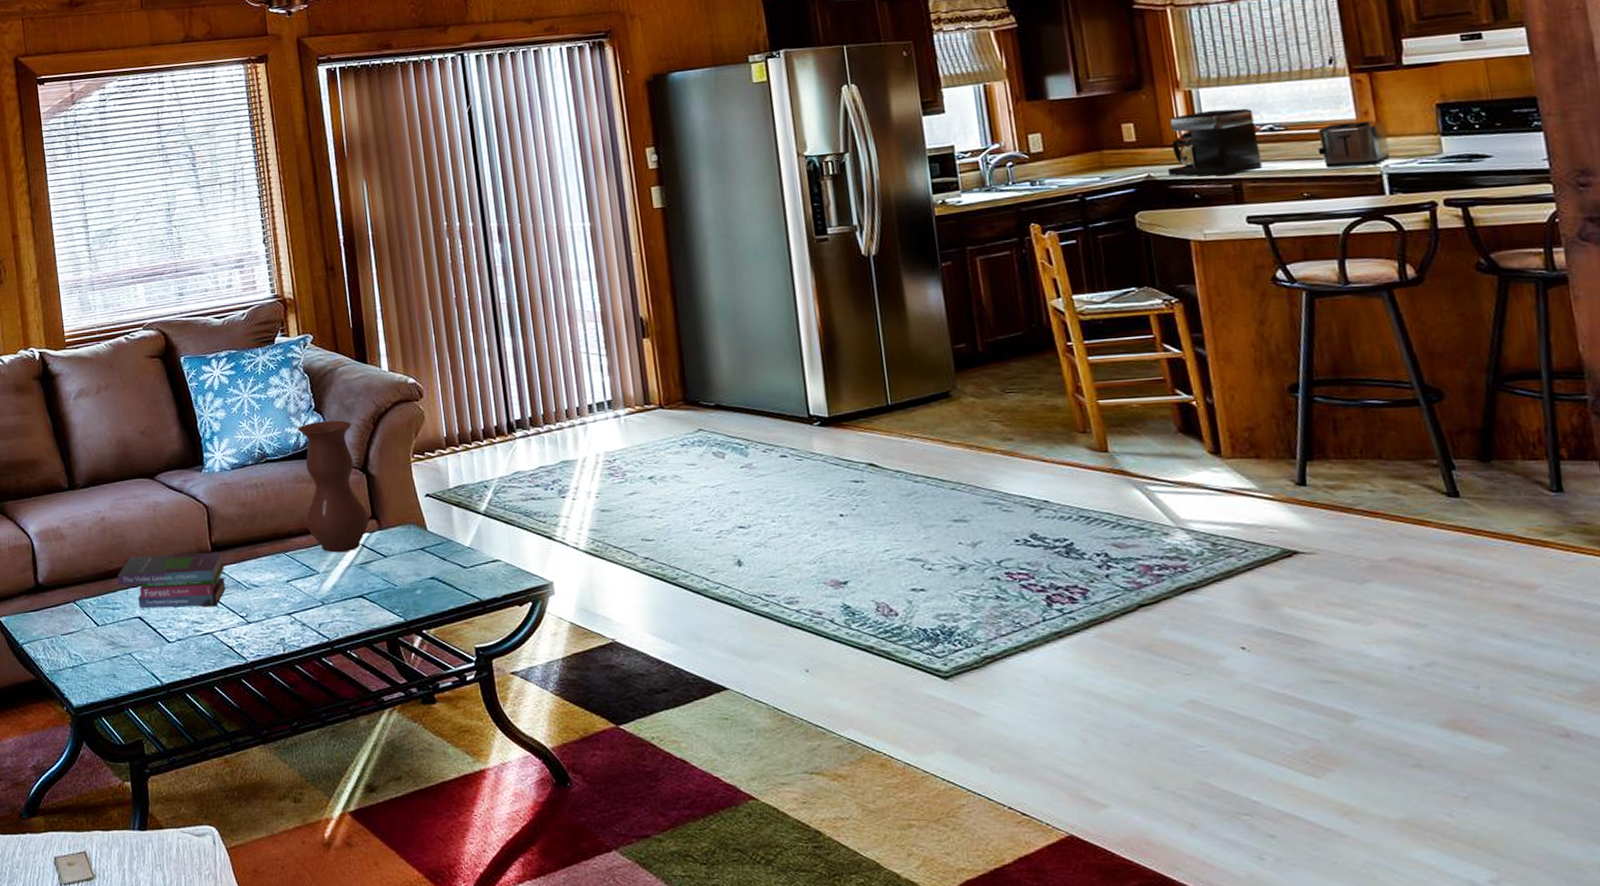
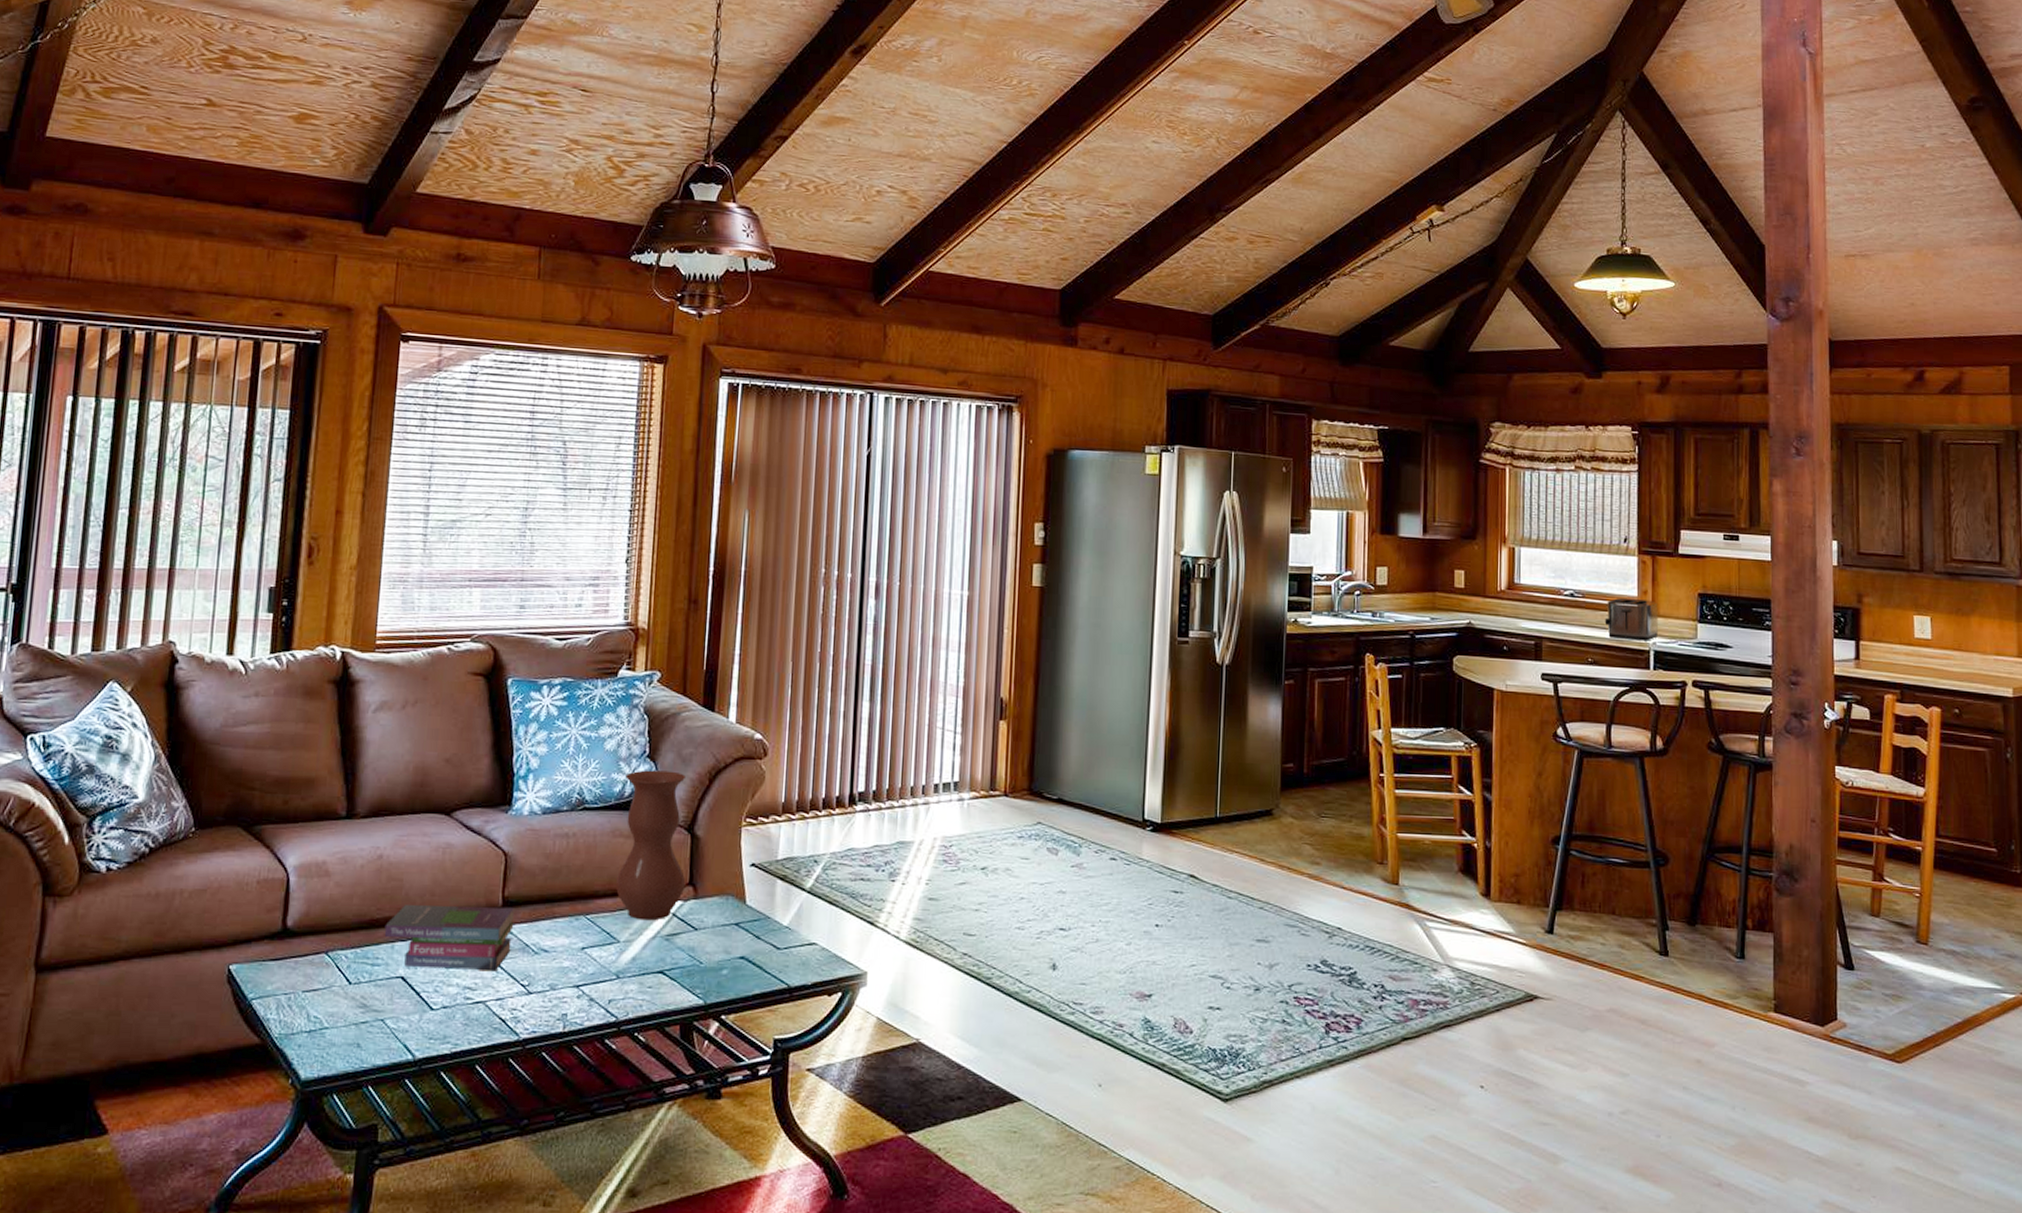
coffee maker: present [1167,108,1262,176] -> none [1485,569,1561,633]

